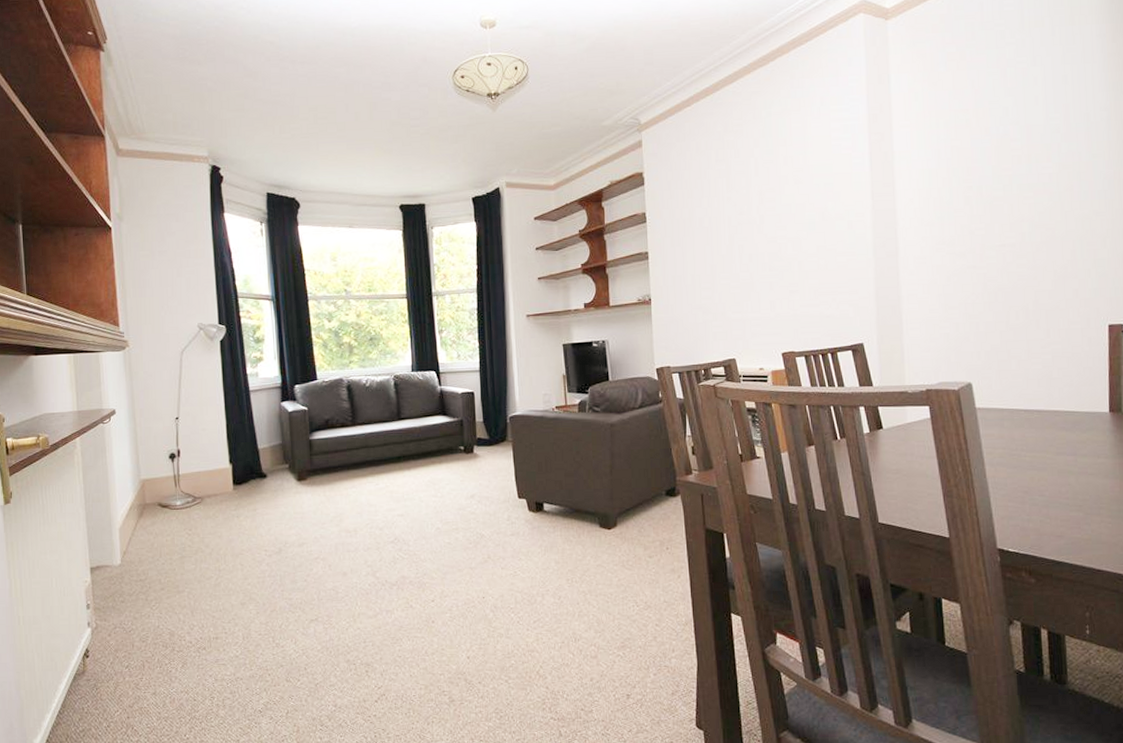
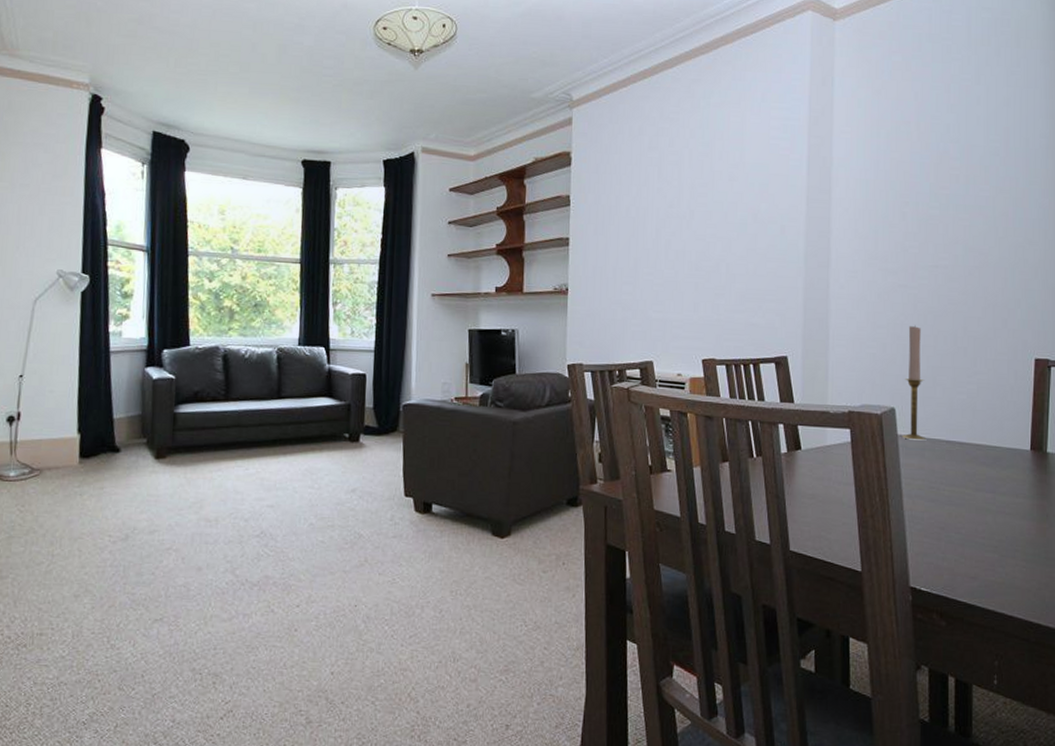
candlestick: none [979,303,1005,412] -> present [901,325,927,441]

